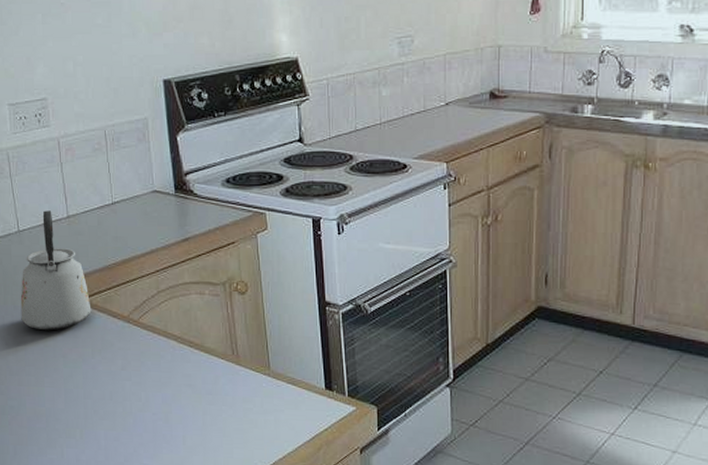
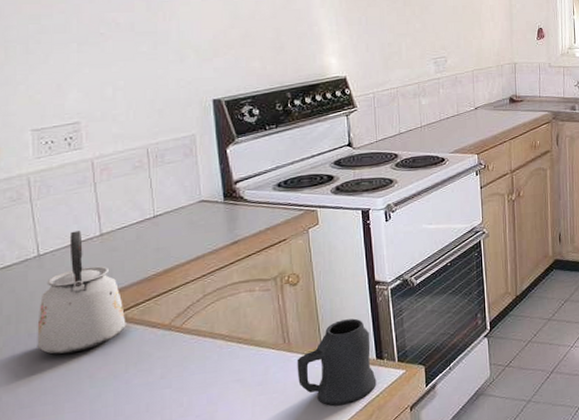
mug: none [245,339,325,432] -> present [297,318,377,406]

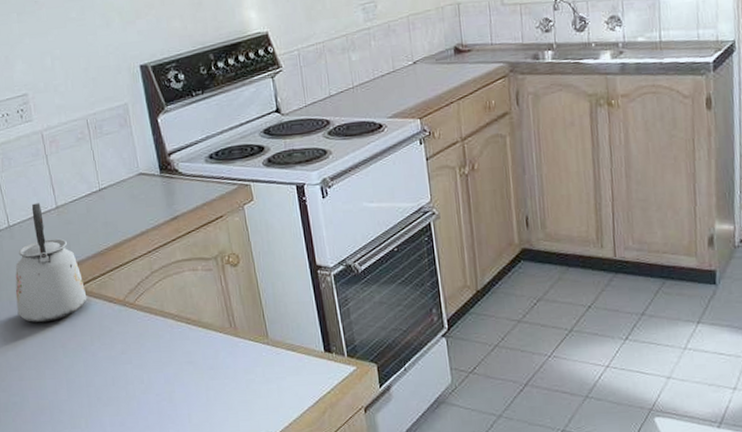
mug: present [297,318,377,406] -> none [244,305,327,399]

